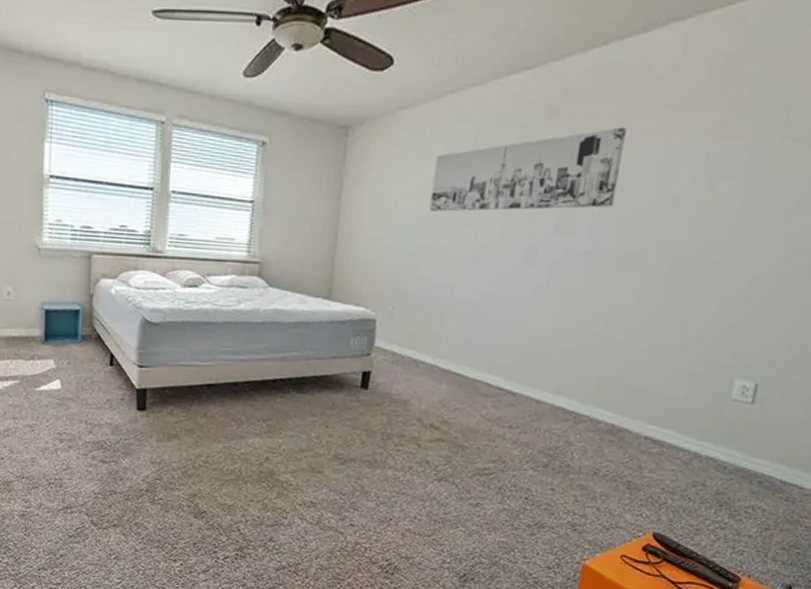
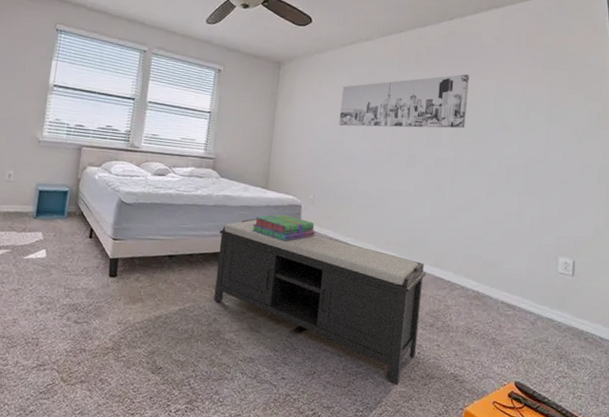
bench: none [265,337,542,535] -> present [214,218,426,386]
stack of books: none [311,331,394,365] -> present [252,214,315,241]

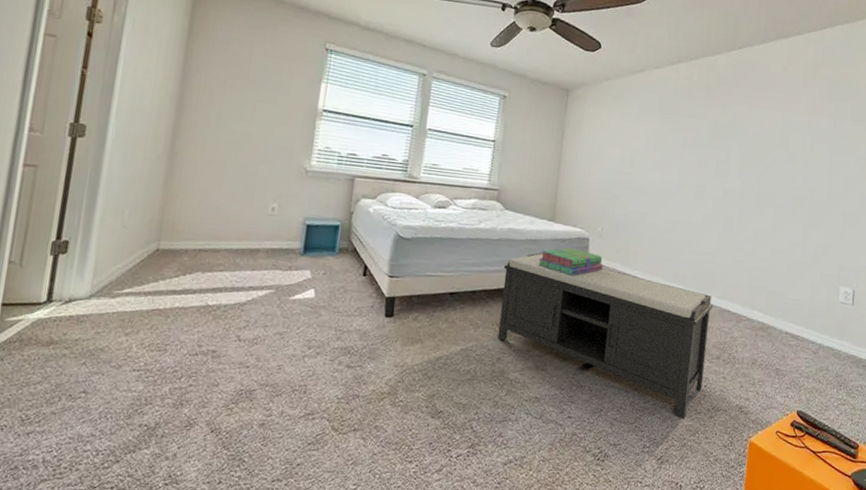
wall art: present [339,74,469,129] -> none [628,104,757,160]

